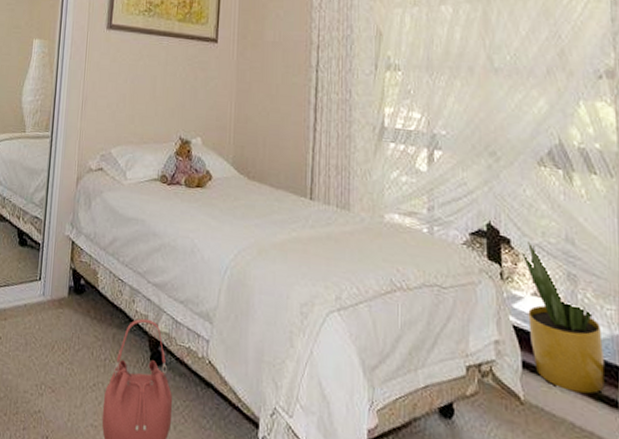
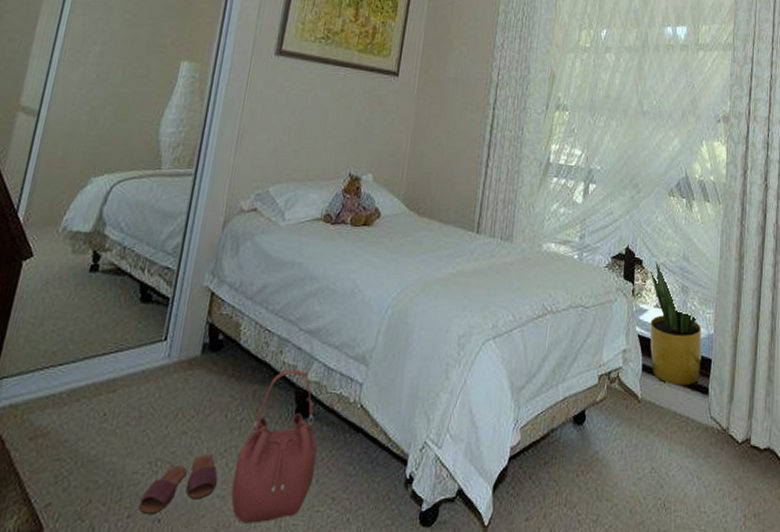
slippers: none [31,386,90,431] -> present [139,455,218,514]

